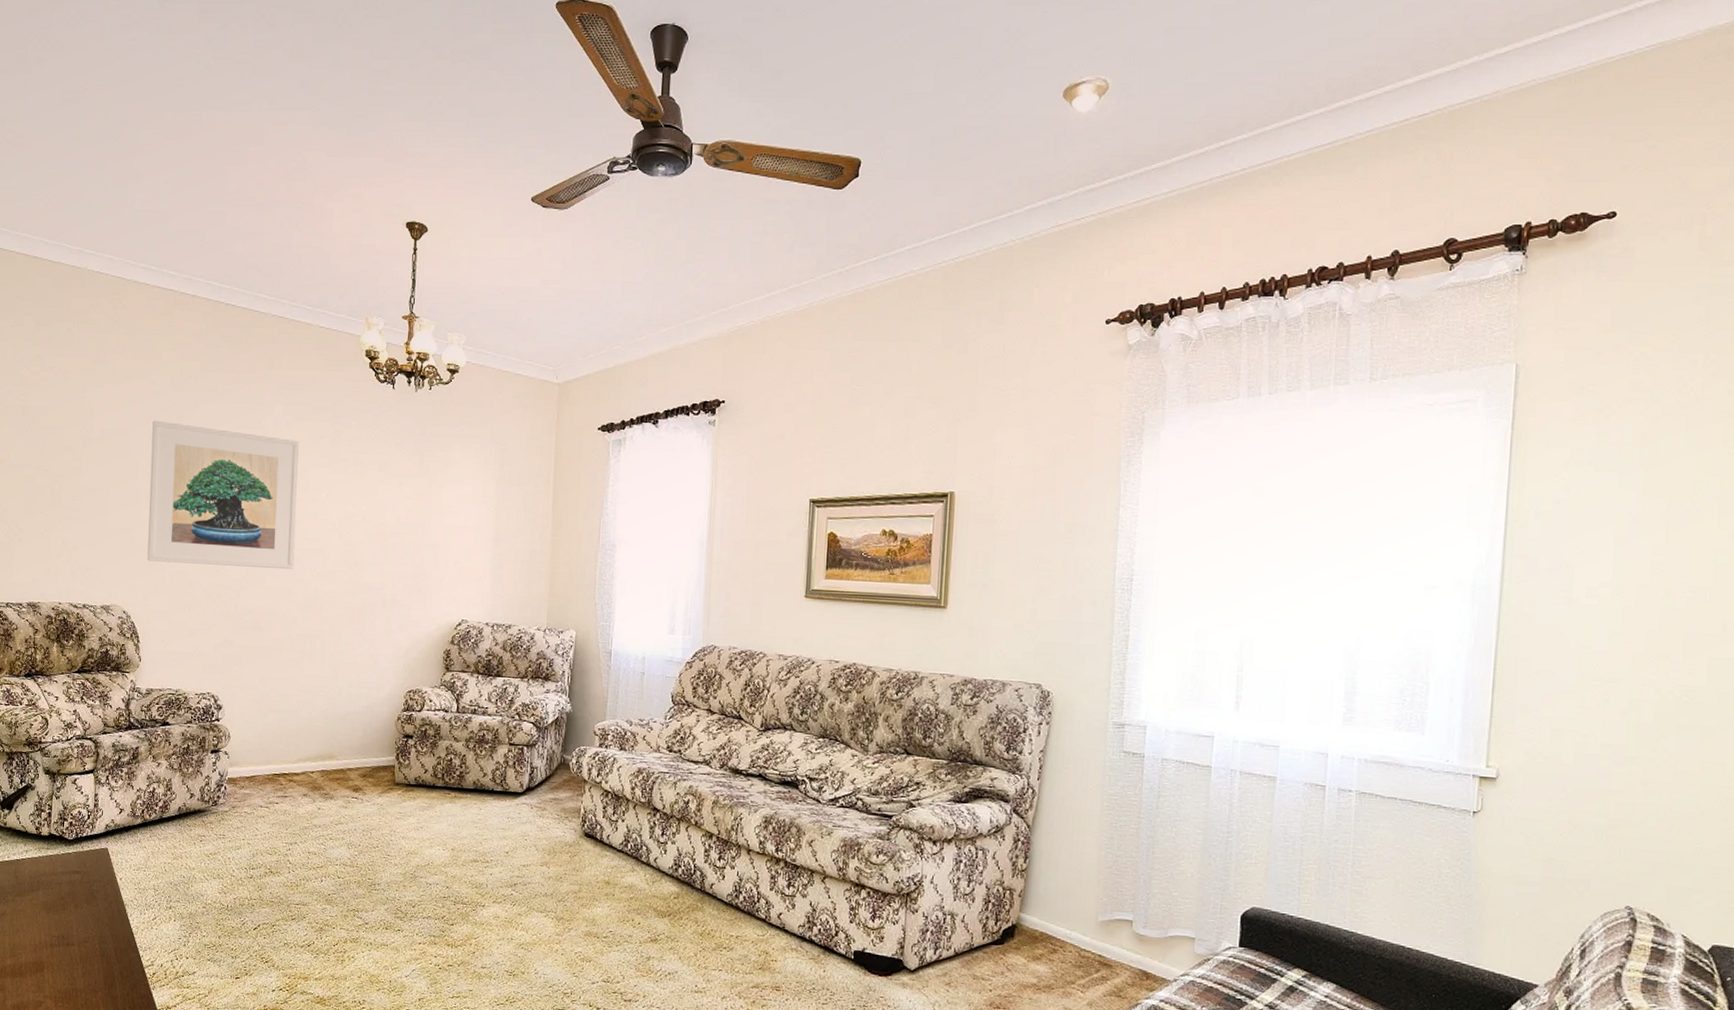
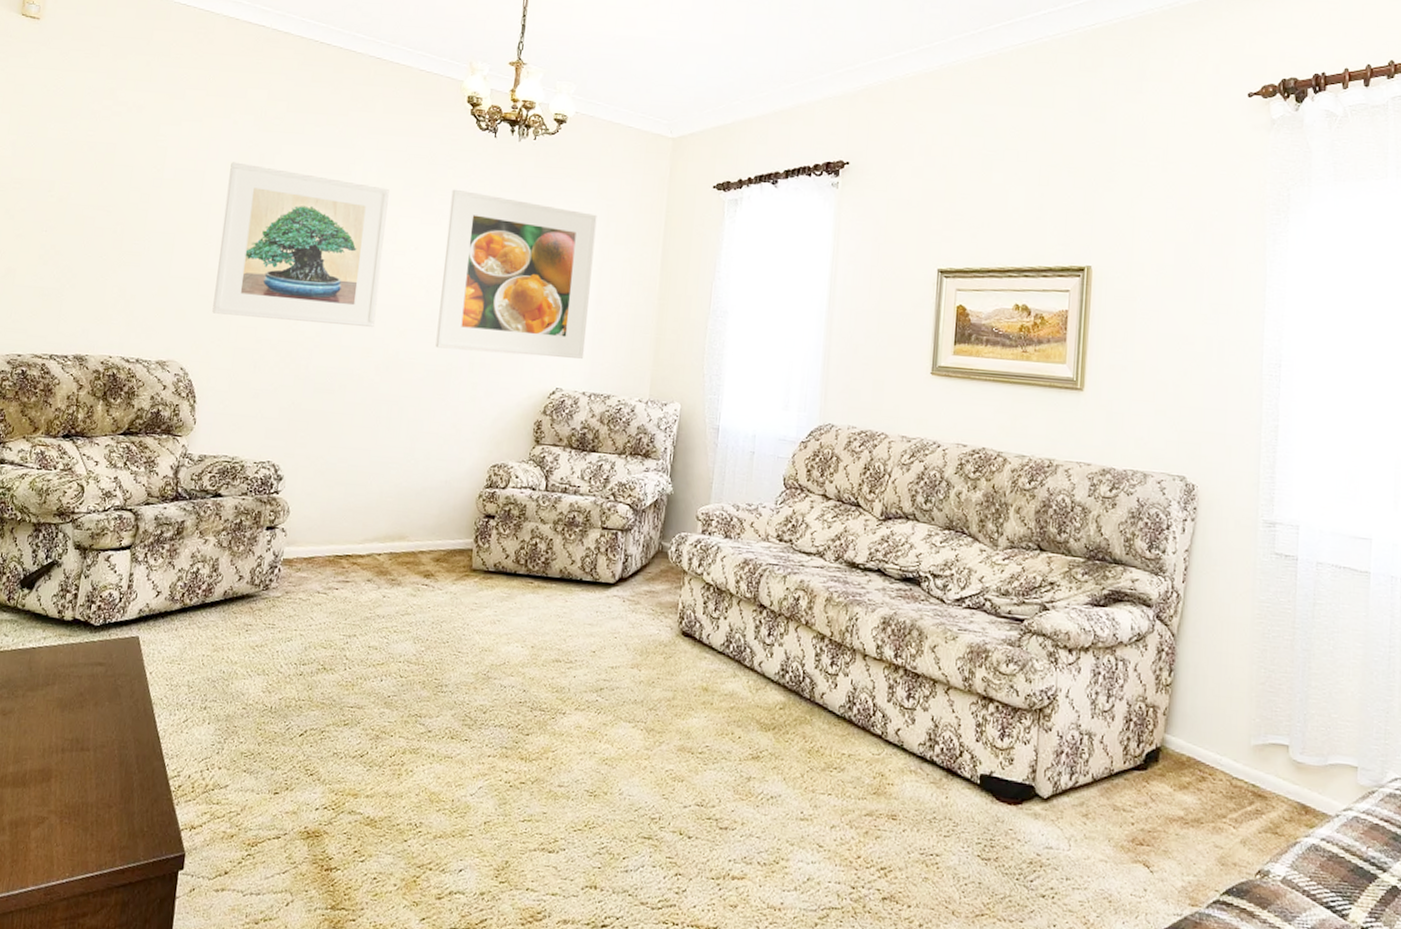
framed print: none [350,439,492,592] -> present [435,189,597,359]

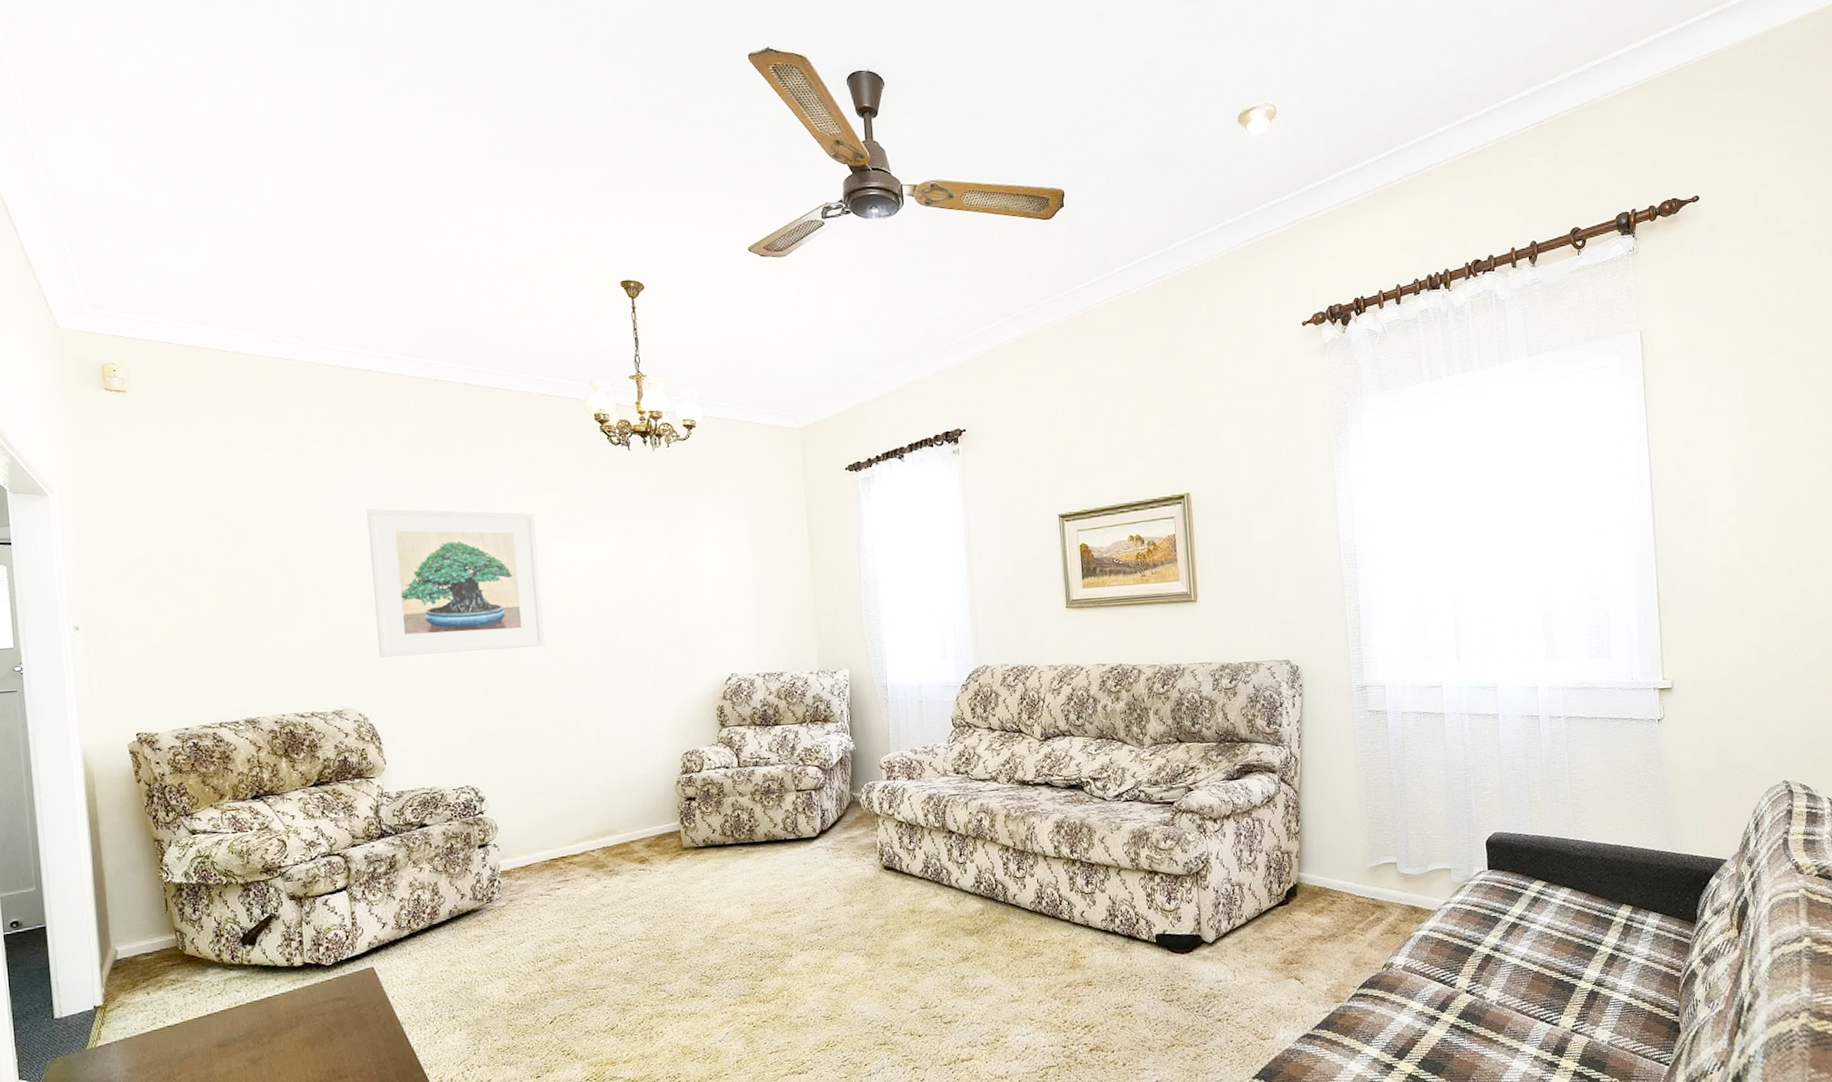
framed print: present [435,189,597,359] -> none [596,504,752,655]

